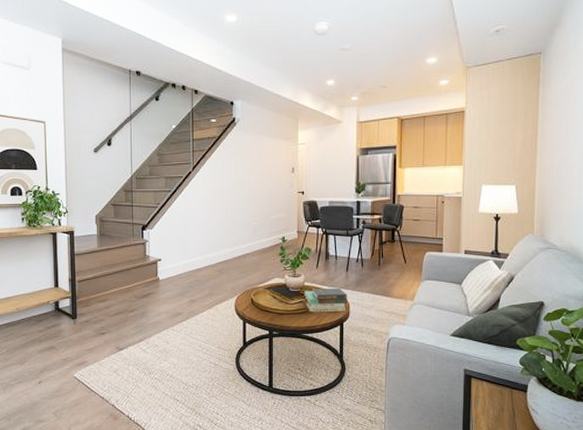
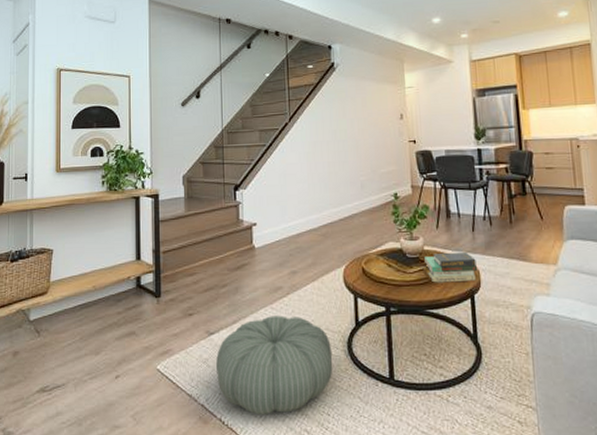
pouf: none [124,336,223,414] -> present [215,315,333,416]

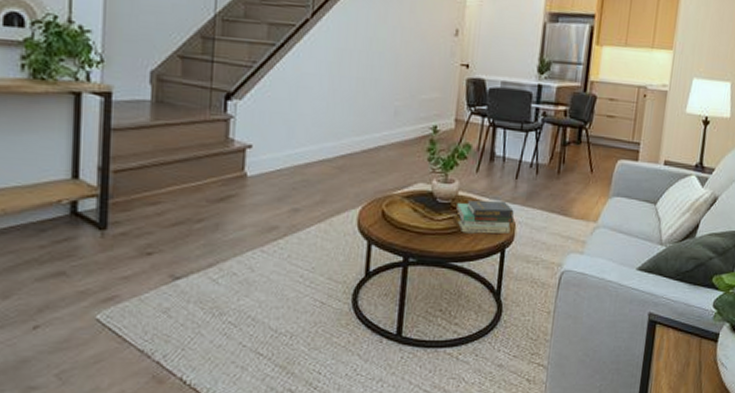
pouf: present [215,315,333,416] -> none [179,260,333,374]

